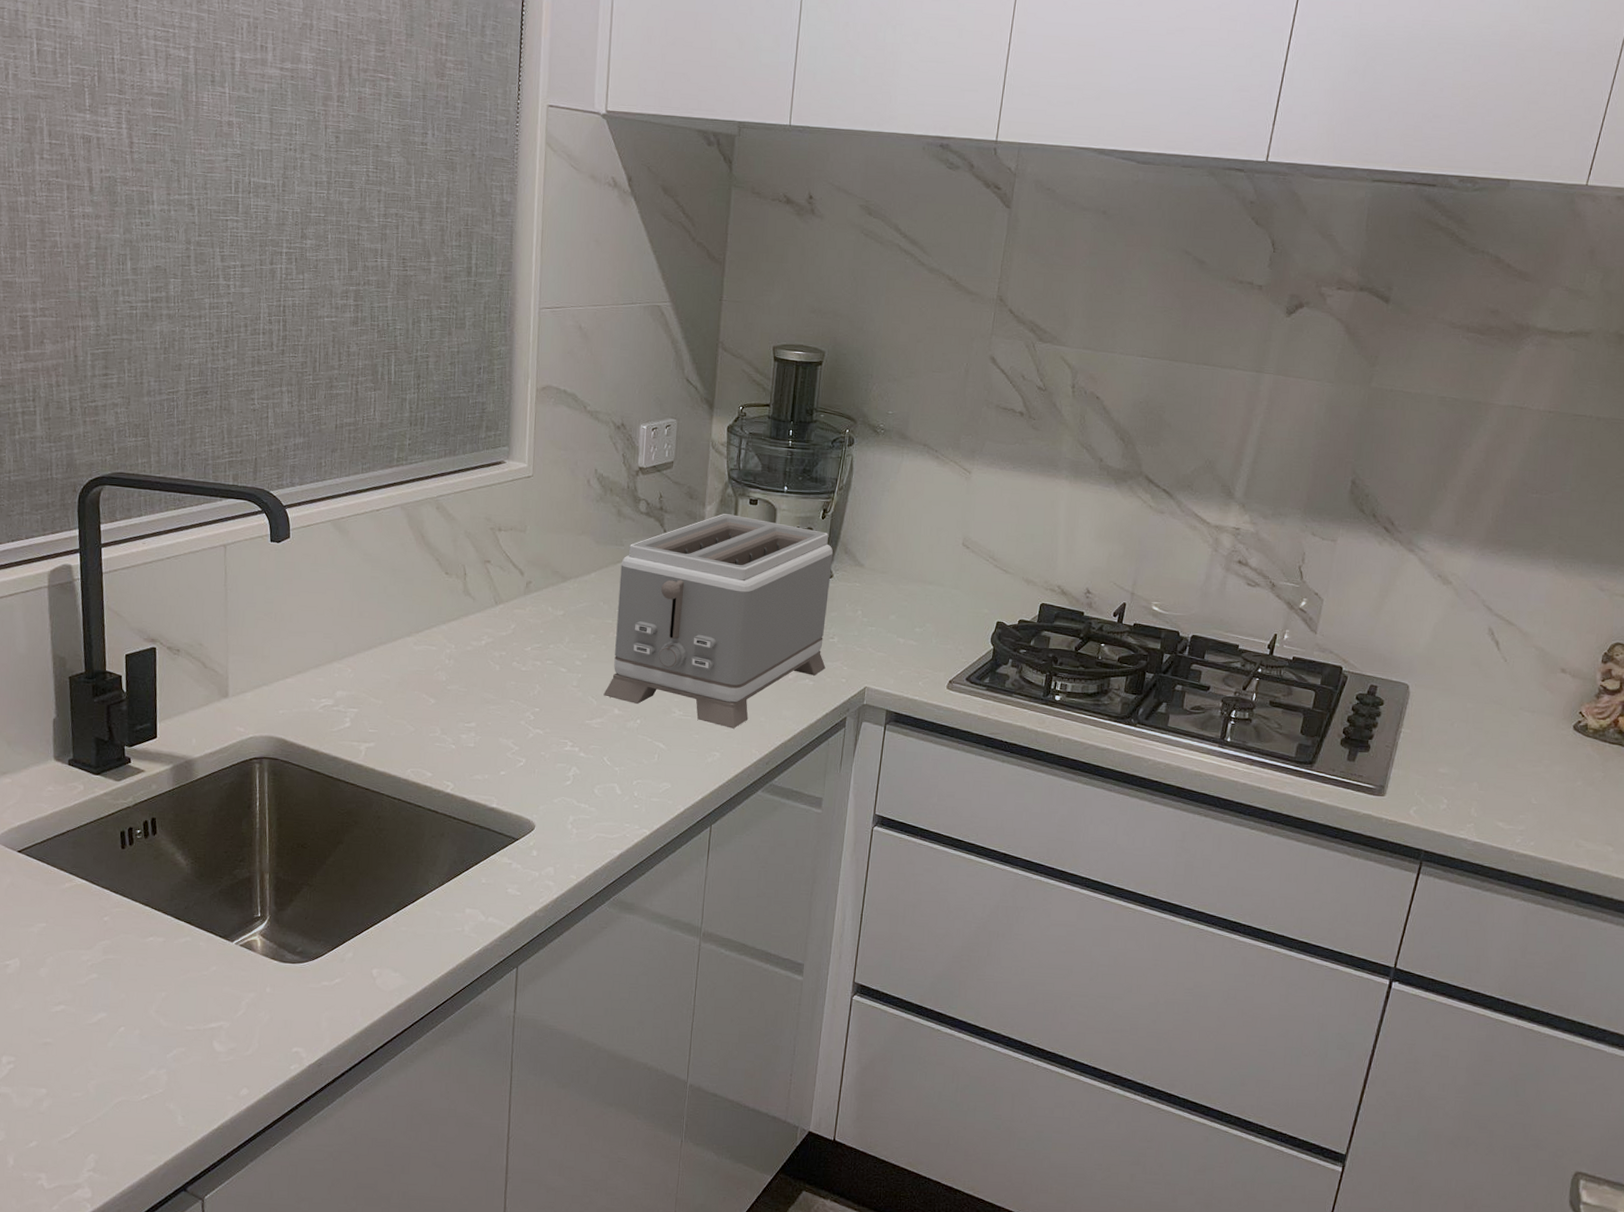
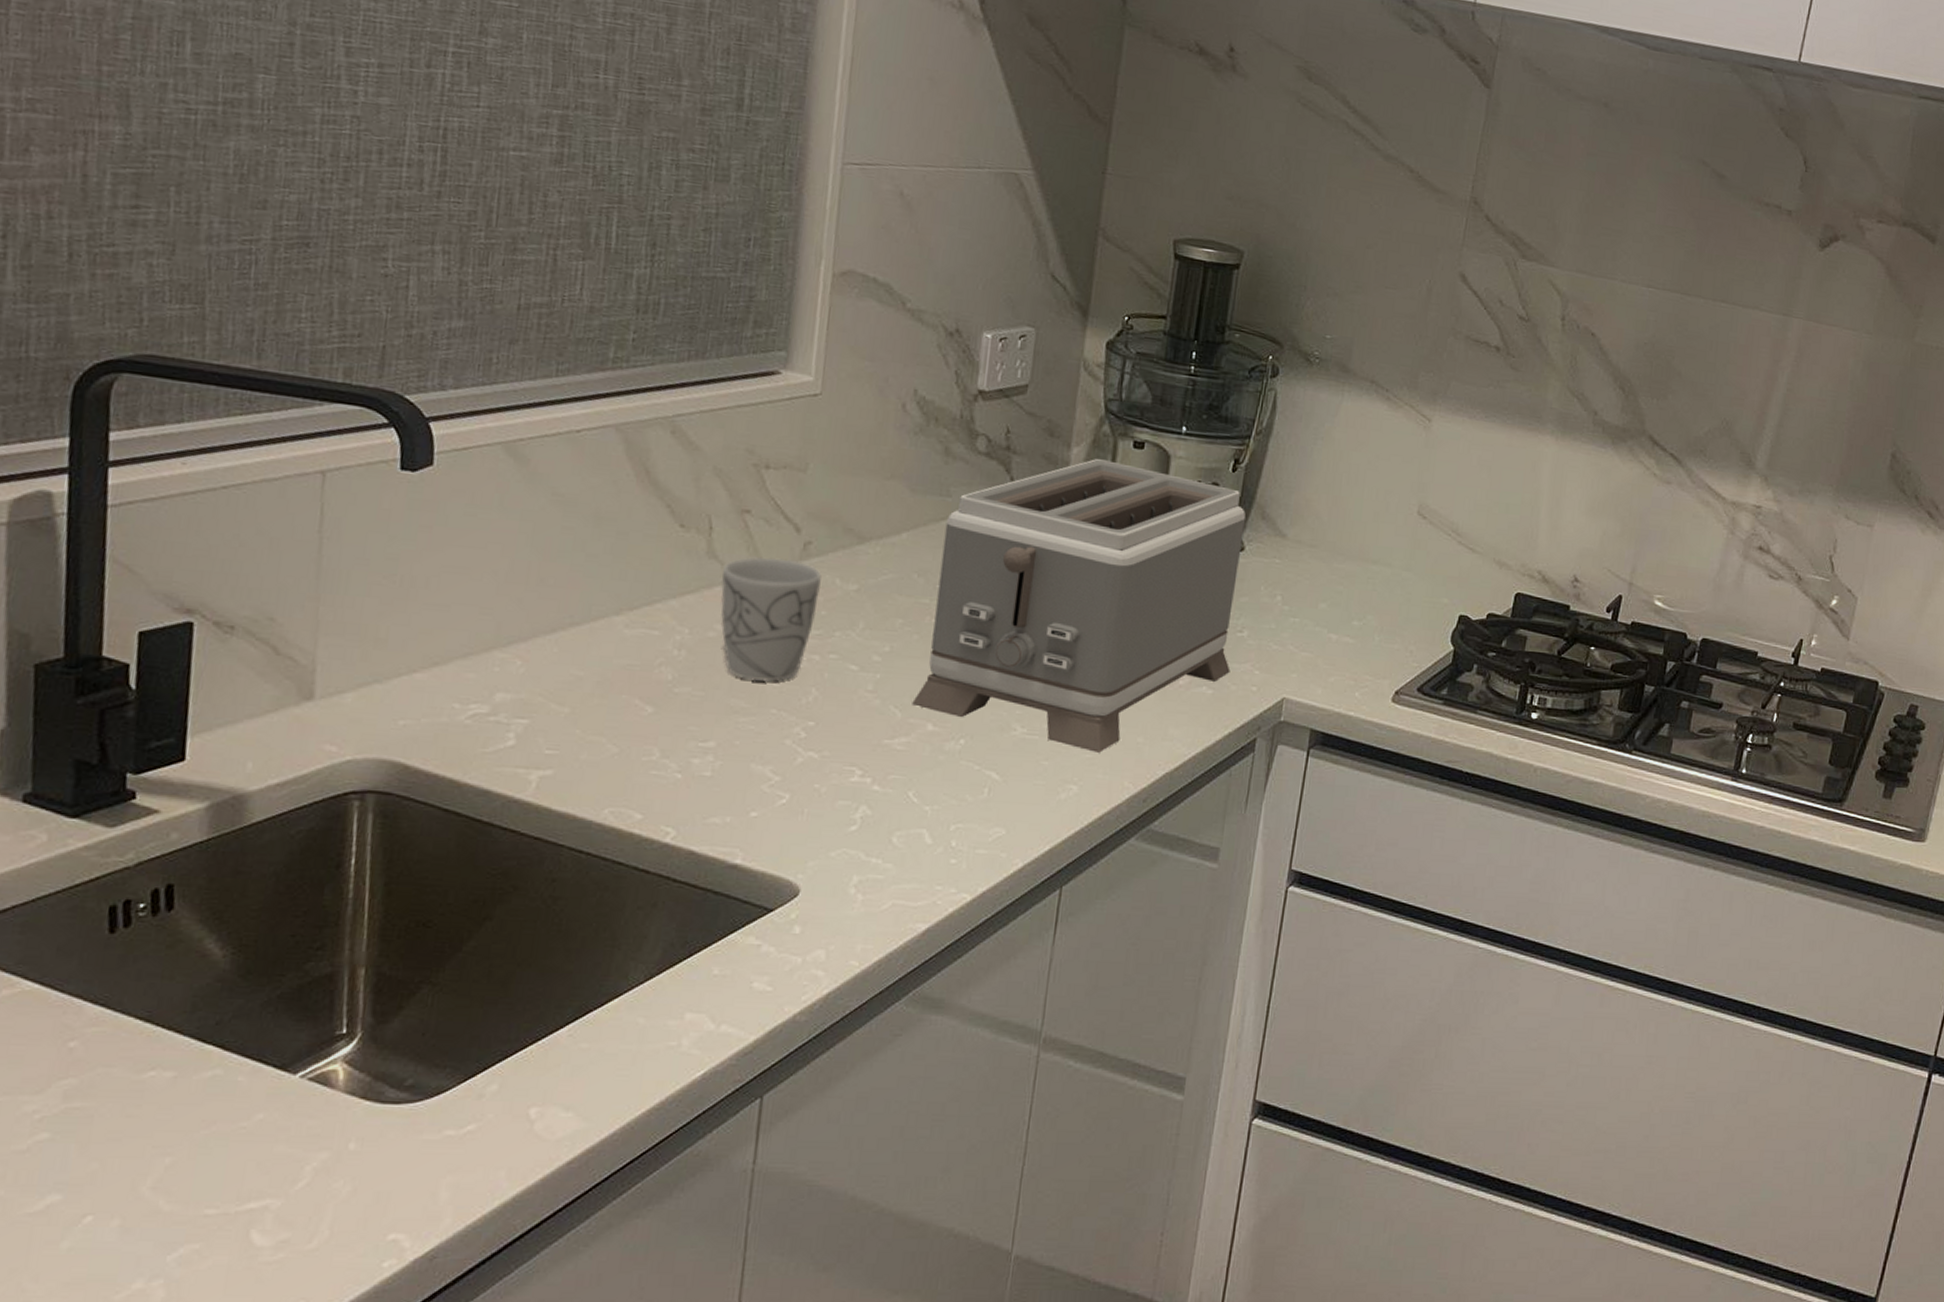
mug: none [473,593,539,681] -> present [720,557,821,682]

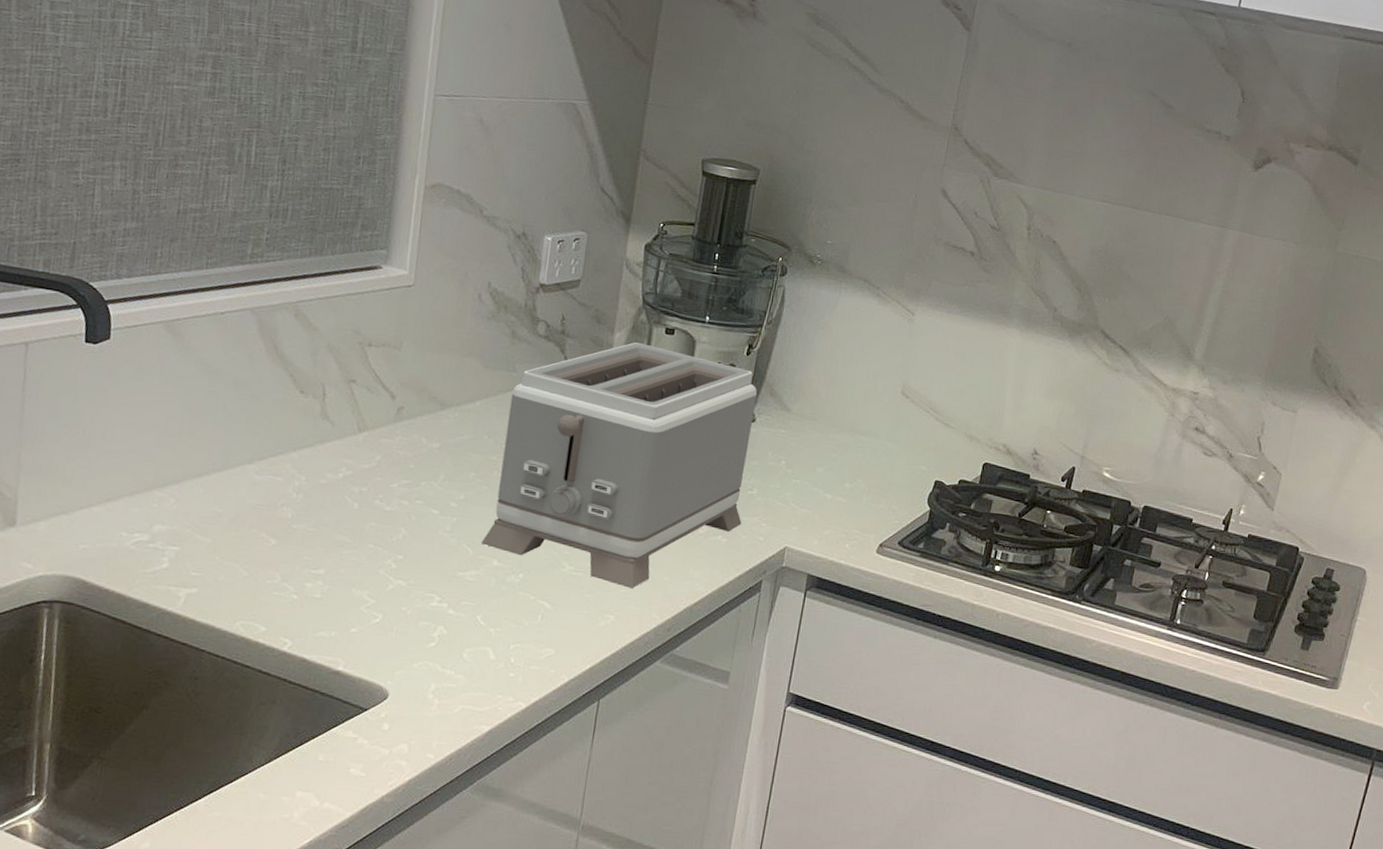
mug: present [720,557,821,682] -> none [330,419,411,522]

